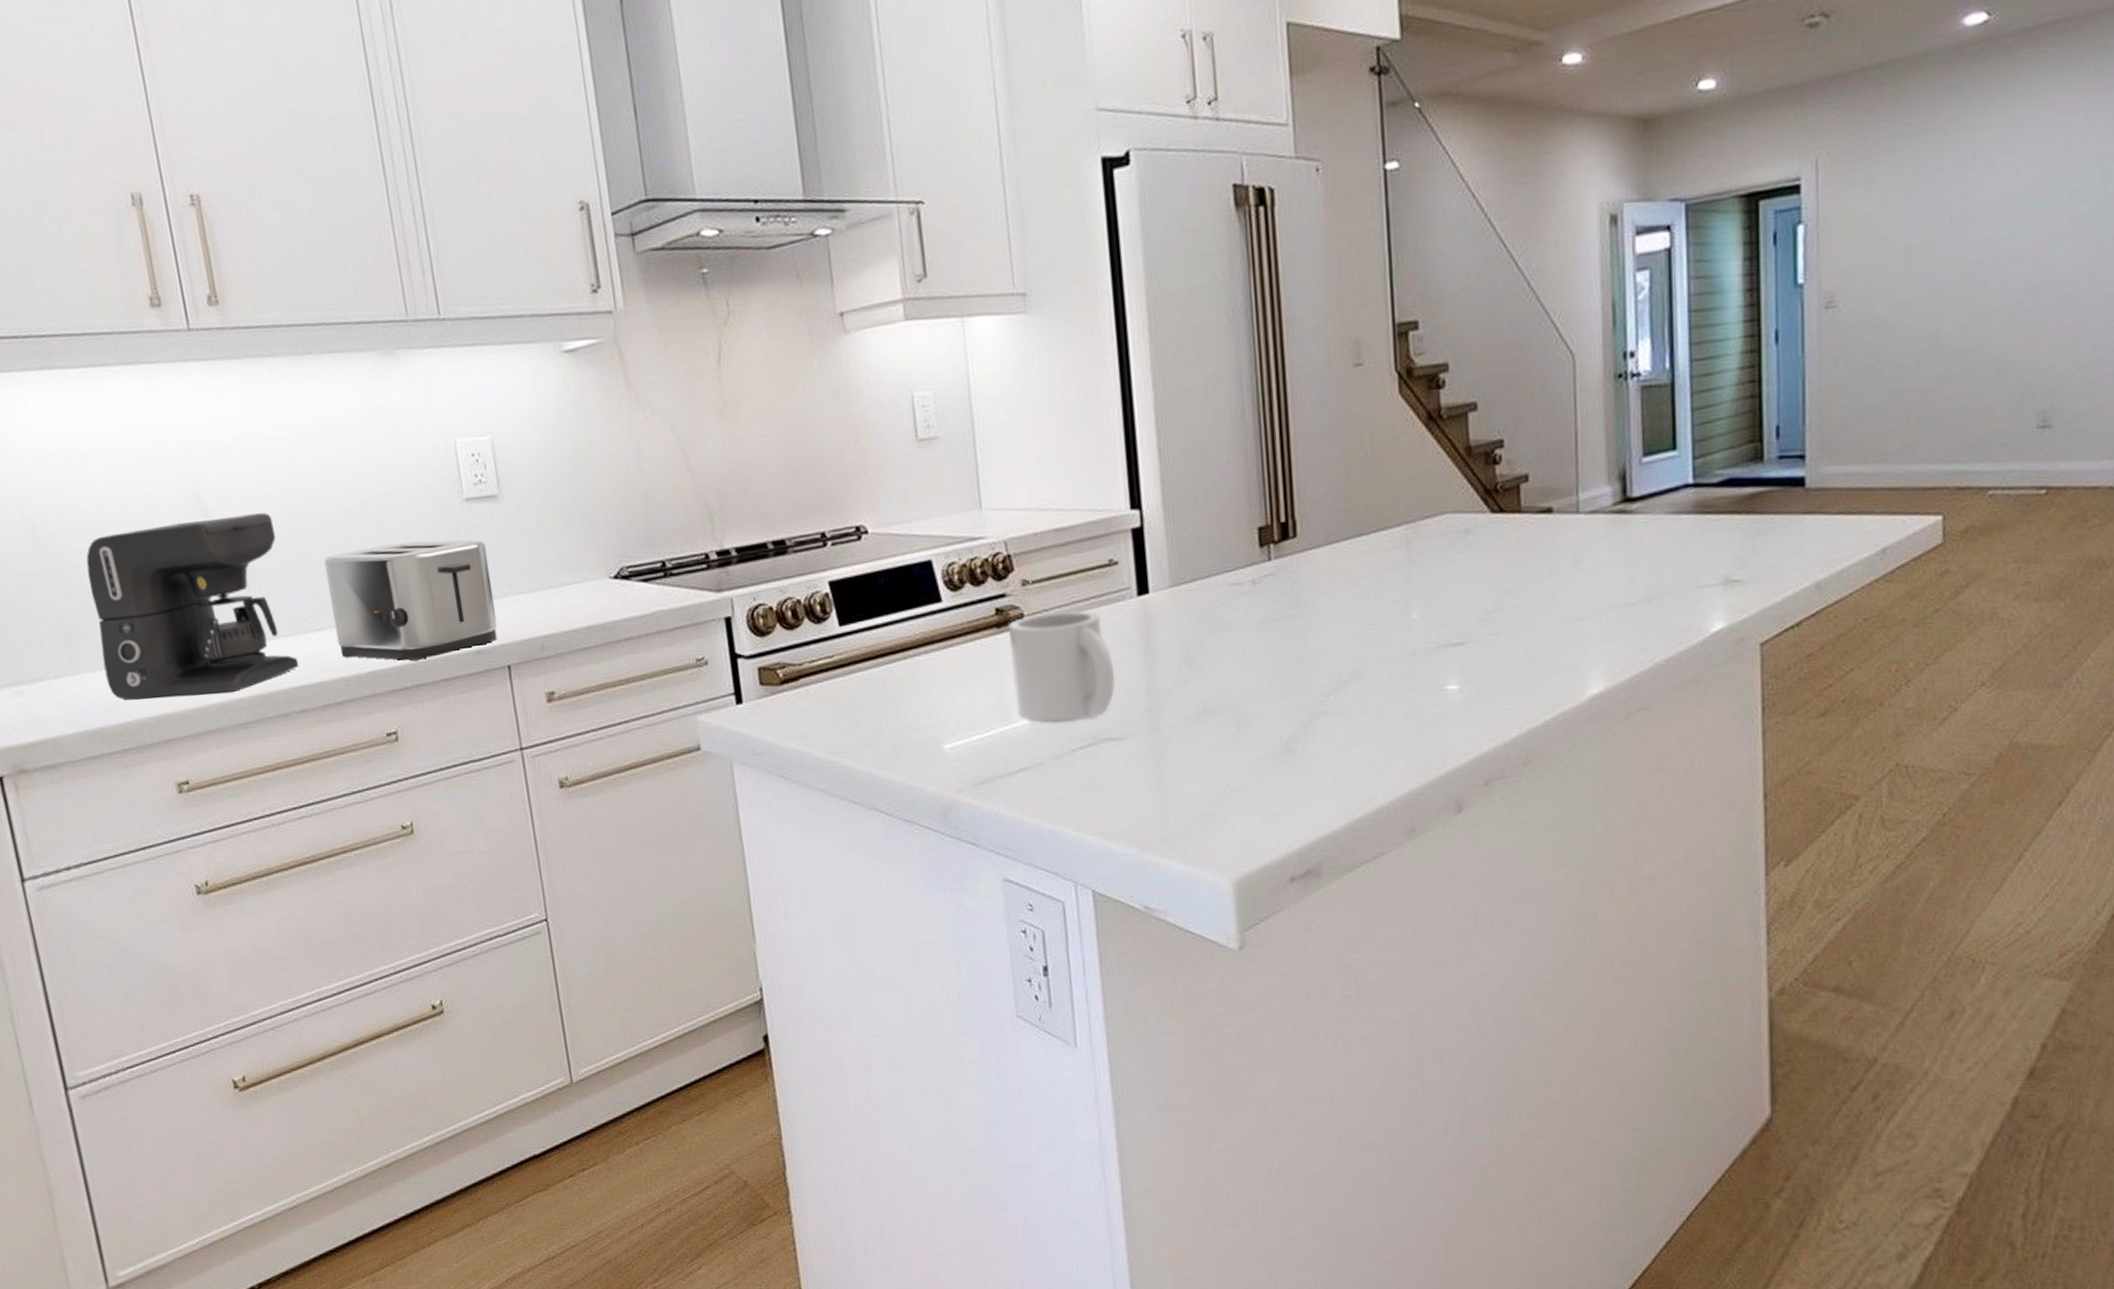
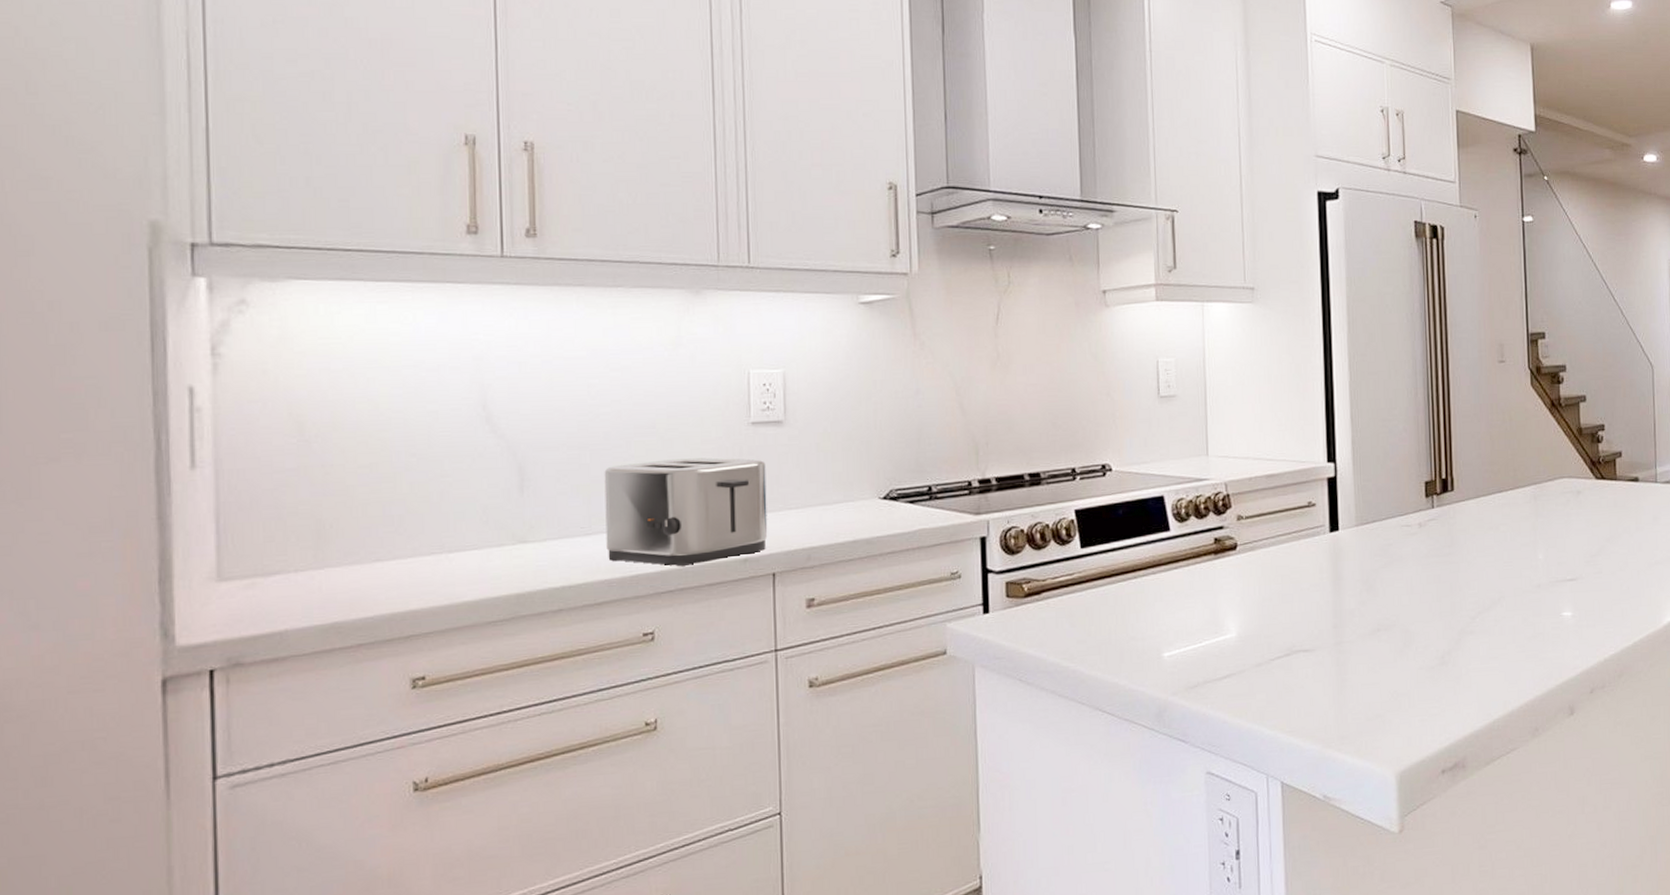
coffee maker: present [86,513,299,700] -> none [352,424,563,596]
mug: present [1009,610,1116,723] -> none [1224,542,1309,636]

